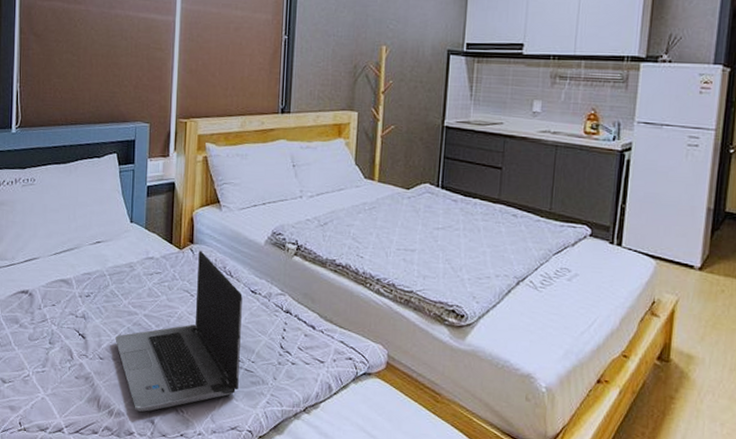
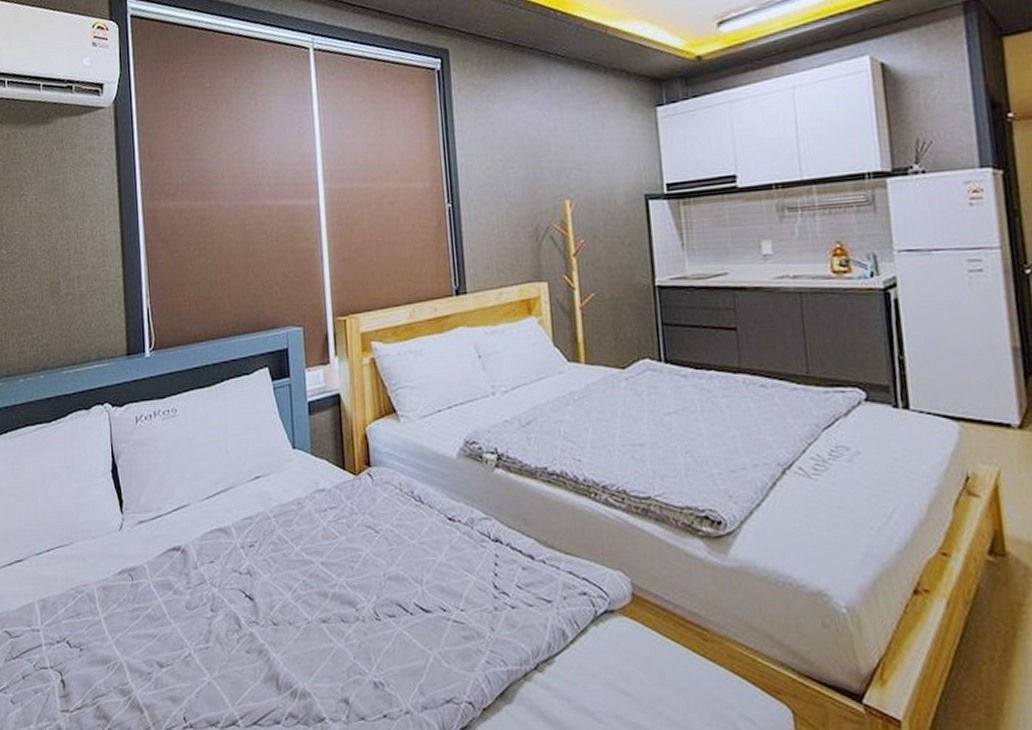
laptop computer: present [115,250,243,412] -> none [289,474,448,689]

